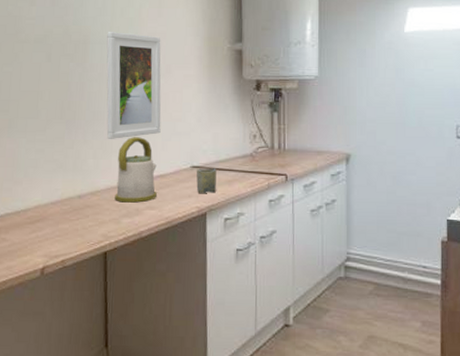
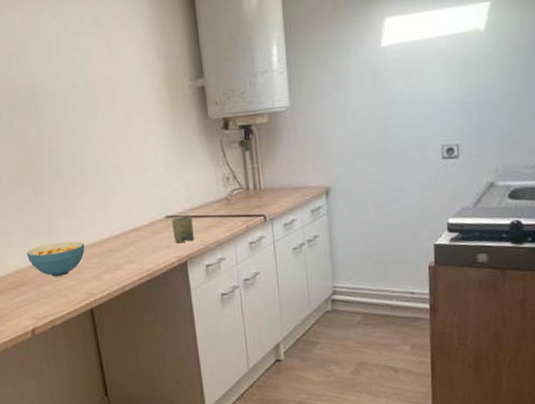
cereal bowl: none [50,181,109,216] -> present [26,240,85,277]
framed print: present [106,31,161,139] -> none [57,80,129,197]
kettle: present [115,137,157,203] -> none [89,191,135,260]

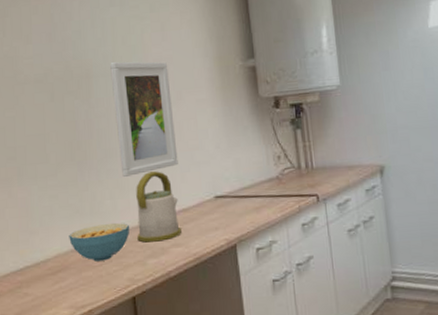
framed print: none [57,80,129,197] -> present [110,61,178,177]
kettle: none [89,191,135,260] -> present [136,171,182,243]
cup: present [172,216,194,242] -> none [221,196,244,224]

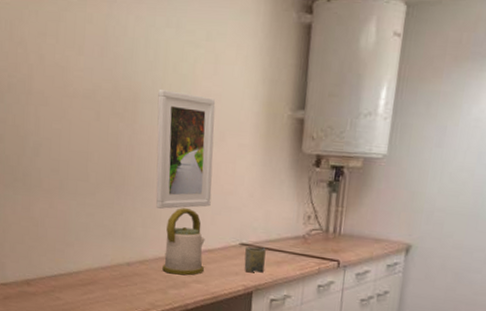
cereal bowl: present [69,222,130,261] -> none [100,249,157,283]
cup: none [221,196,244,224] -> present [244,247,266,273]

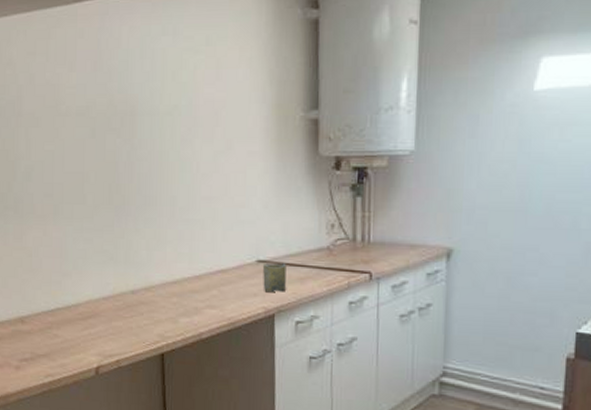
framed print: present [156,88,216,209] -> none [157,99,222,228]
kettle: present [162,208,205,275] -> none [171,225,218,301]

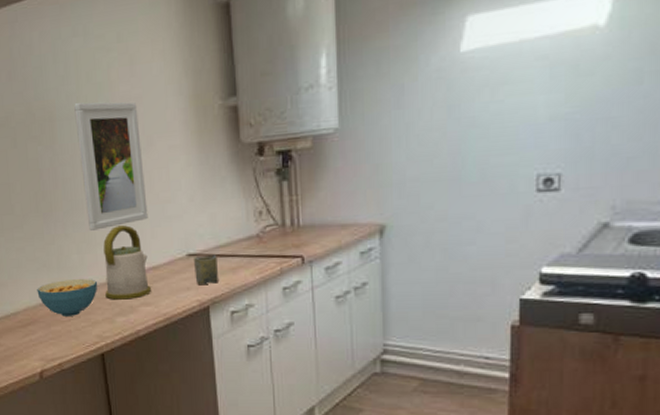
cereal bowl: none [101,275,165,313] -> present [37,278,98,316]
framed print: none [157,99,222,228] -> present [74,101,148,231]
kettle: none [171,225,218,301] -> present [103,225,151,300]

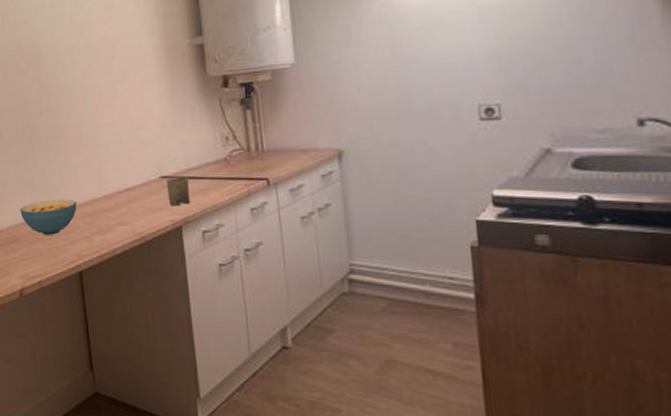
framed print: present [74,101,148,231] -> none [59,40,124,154]
kettle: present [103,225,151,300] -> none [83,149,127,219]

